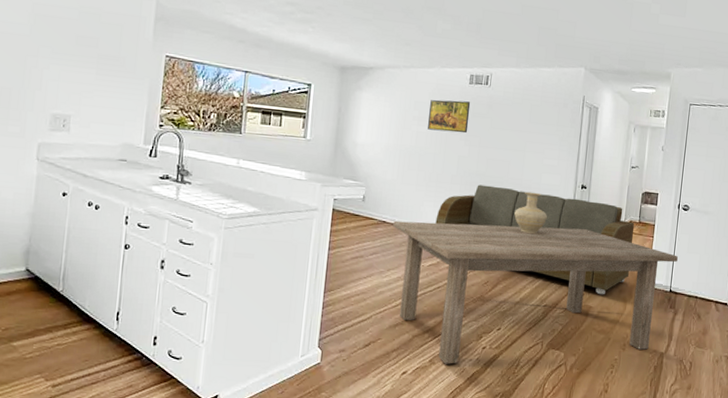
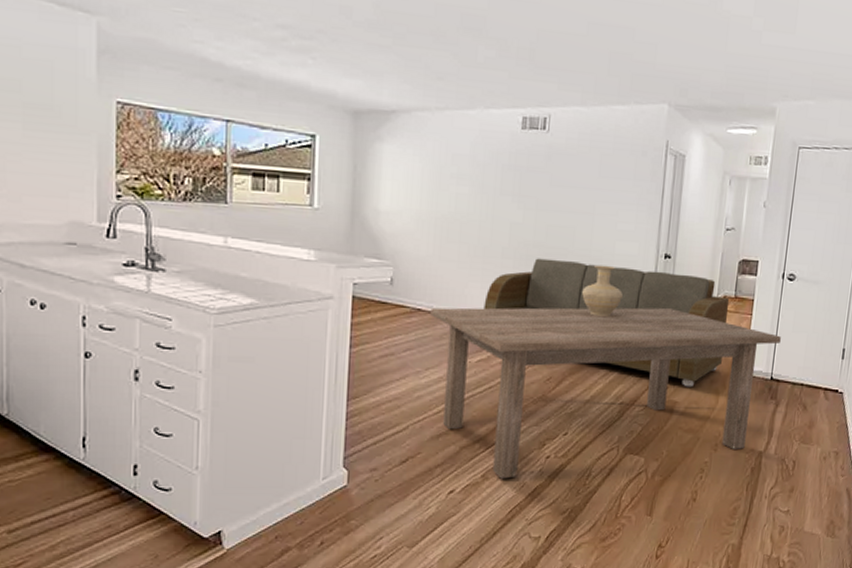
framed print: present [428,99,471,134] -> none [470,150,524,194]

